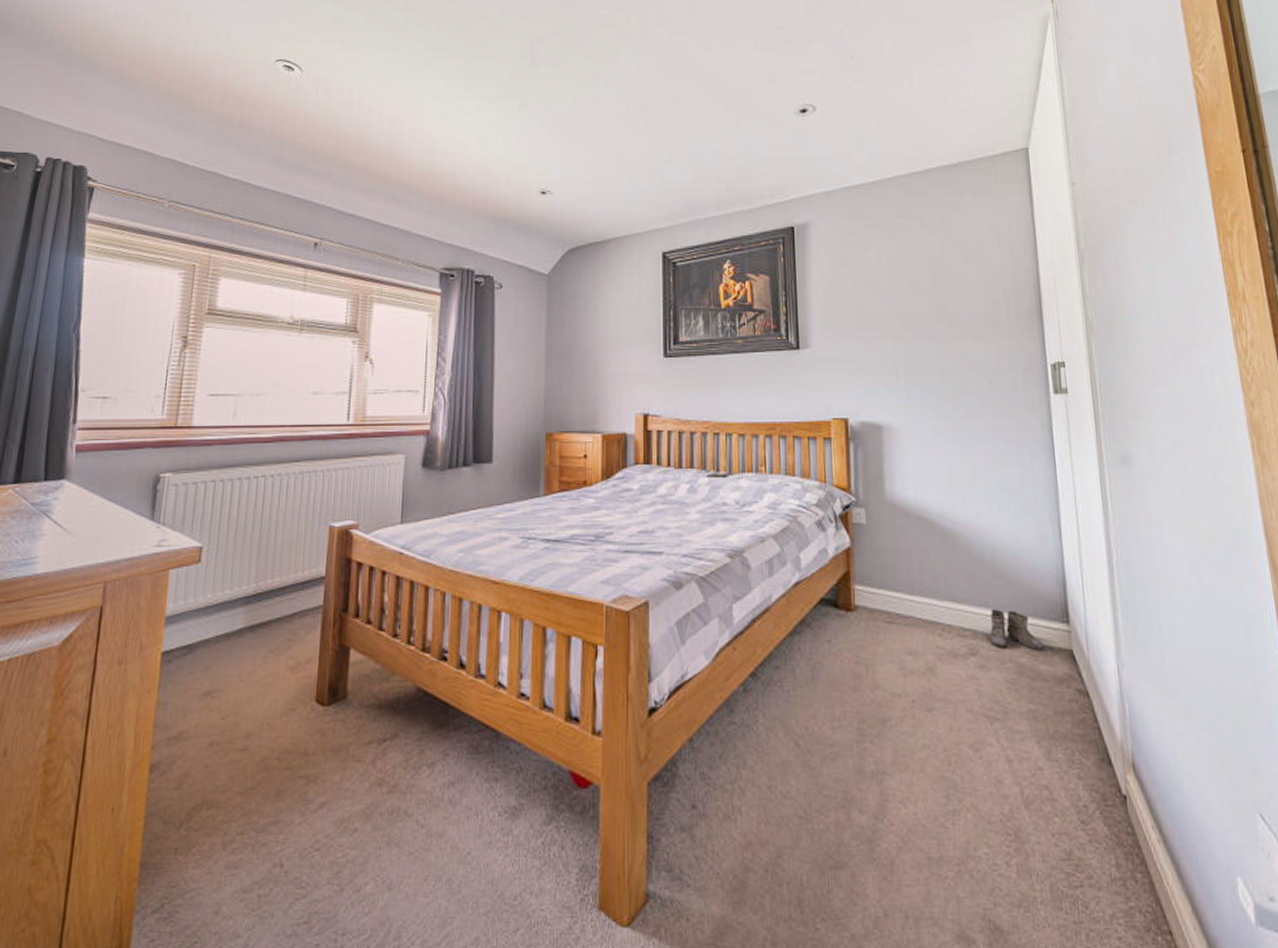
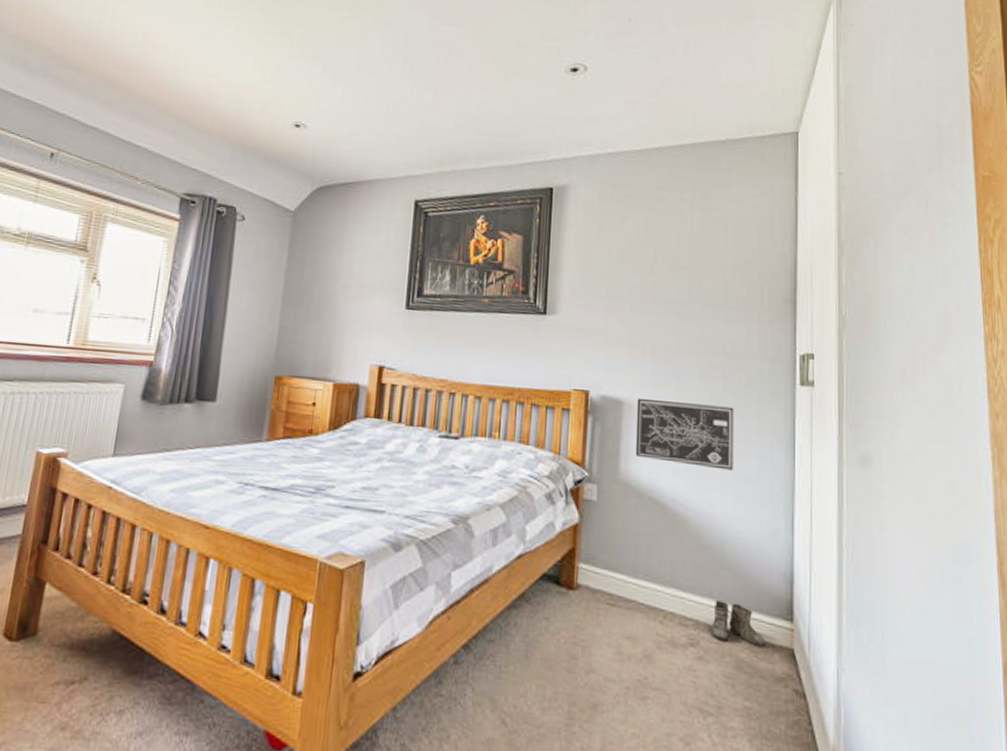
wall art: none [895,420,996,483] -> present [635,397,734,471]

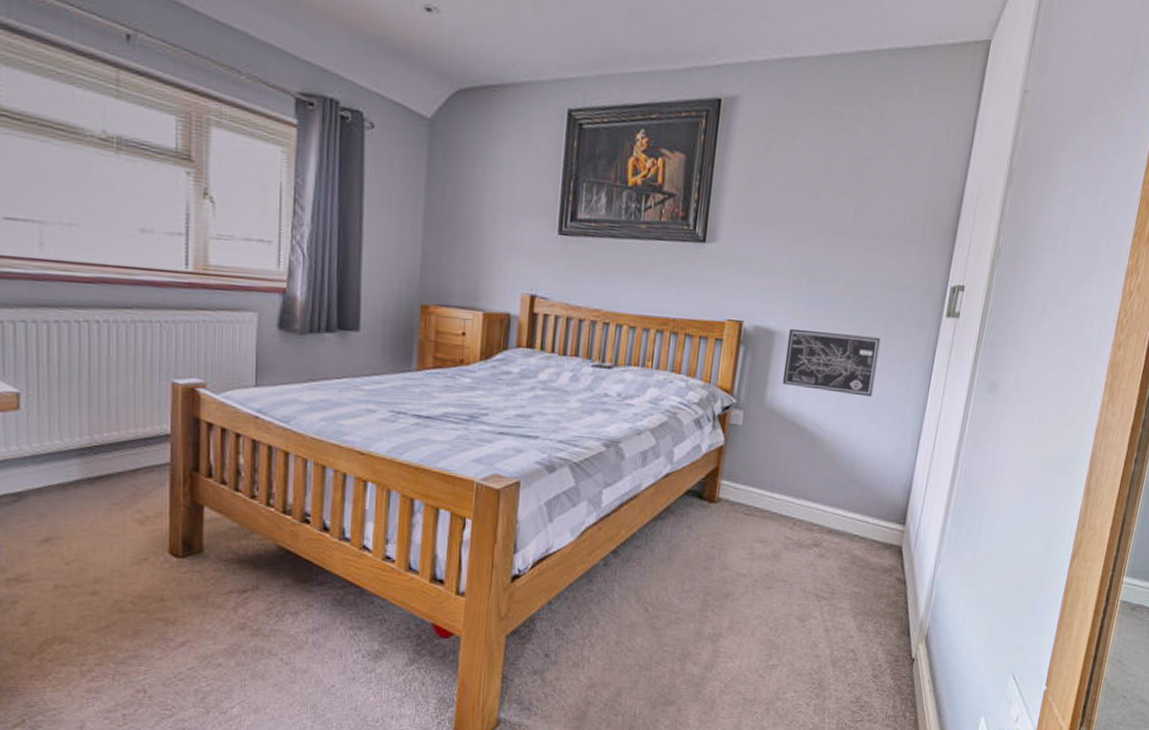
boots: present [708,600,766,648] -> none [831,509,879,546]

